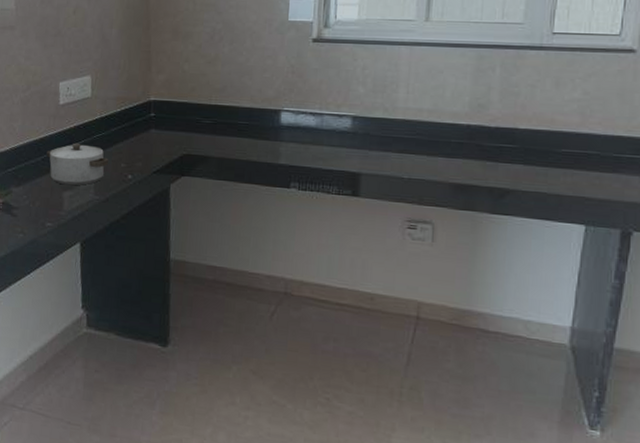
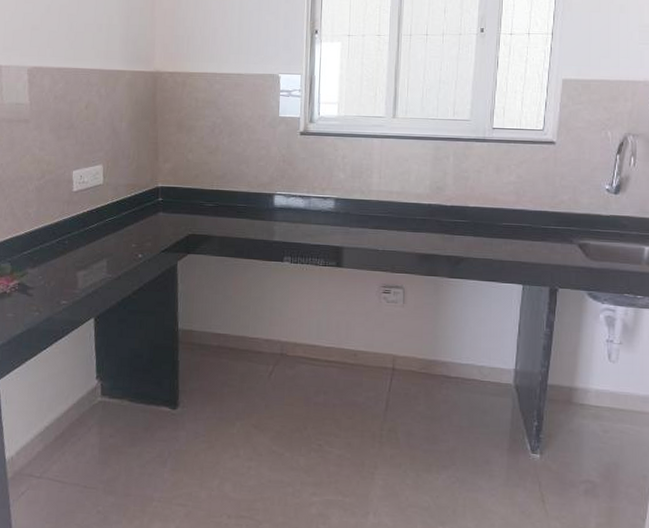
cooking pot: present [46,142,109,186] -> none [61,226,121,266]

